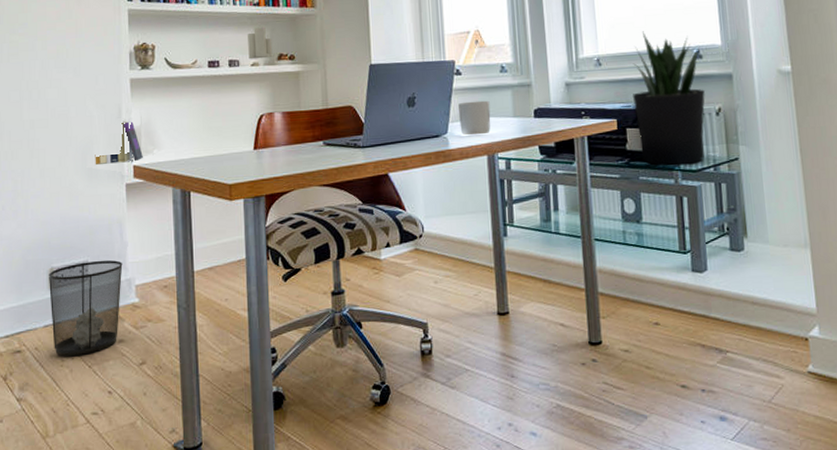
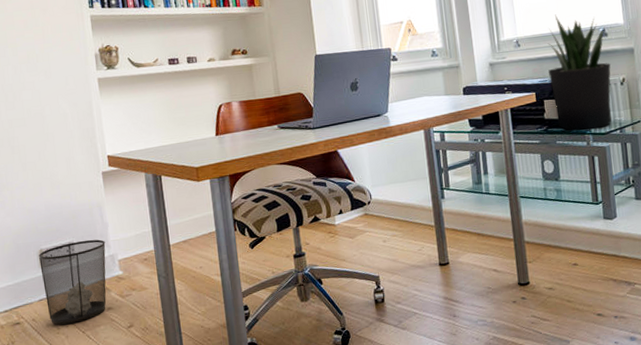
books: present [95,121,143,165] -> none [71,116,116,157]
candle: present [248,24,273,60] -> none [202,24,227,56]
mug: present [458,100,491,136] -> none [396,81,426,114]

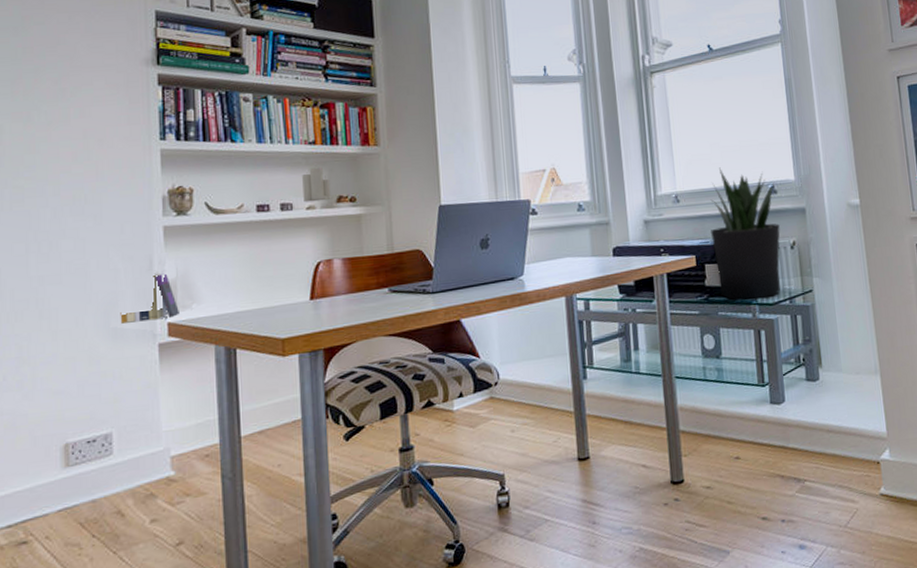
waste bin: present [39,239,107,325] -> none [63,430,155,544]
books: none [71,116,116,157] -> present [120,273,179,324]
candle: none [202,24,227,56] -> present [302,164,331,203]

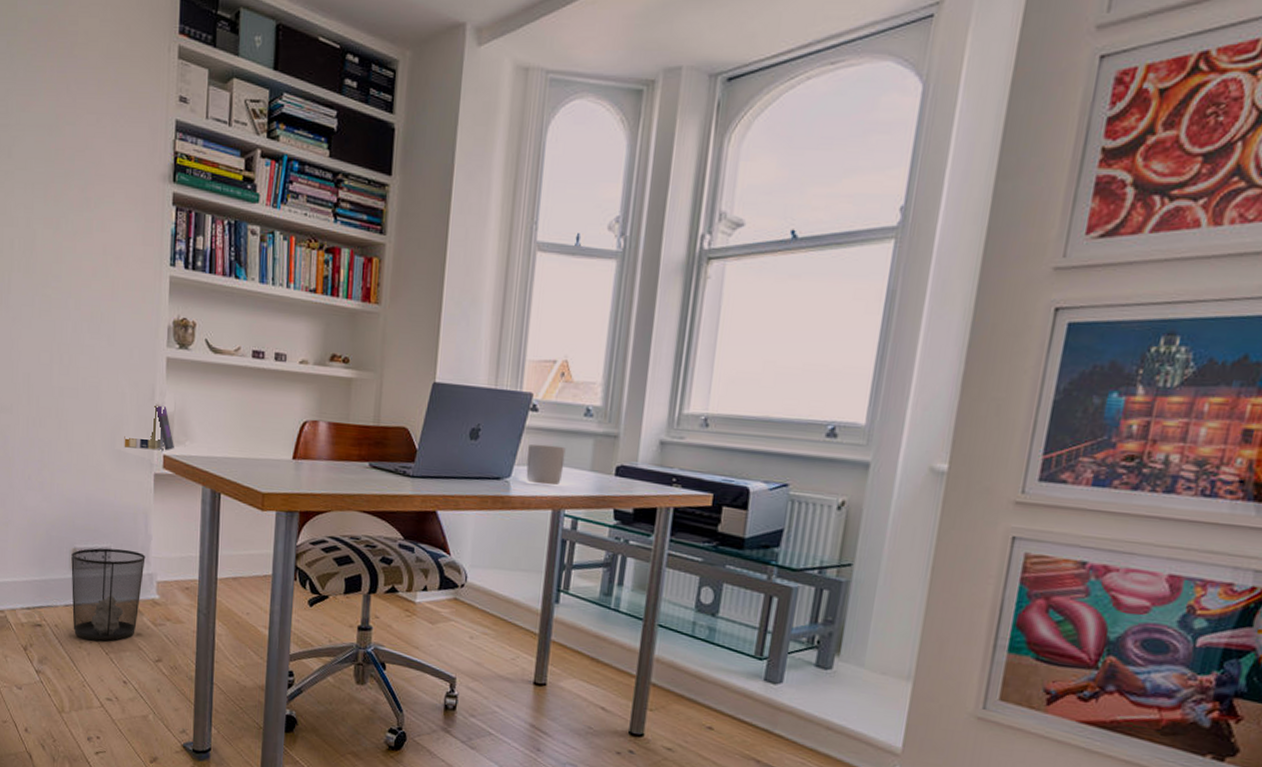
waste bin: none [63,430,155,544] -> present [71,548,146,642]
candle: present [302,164,331,203] -> none [297,316,326,358]
mug: none [534,240,569,277] -> present [526,443,566,486]
planter: present [710,167,781,300] -> none [734,392,838,561]

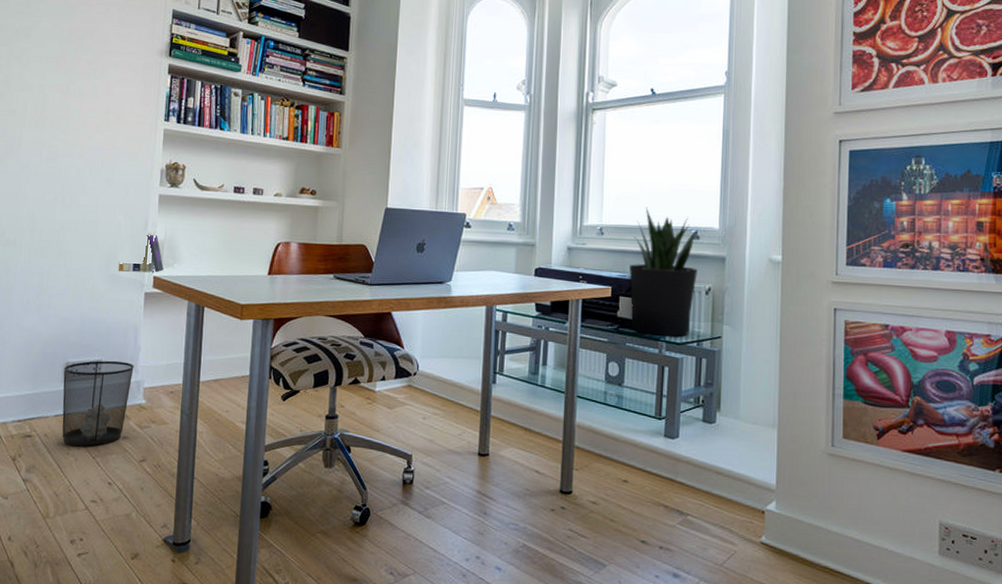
mug: present [526,443,566,486] -> none [463,253,494,286]
planter: none [734,392,838,561] -> present [629,207,699,337]

